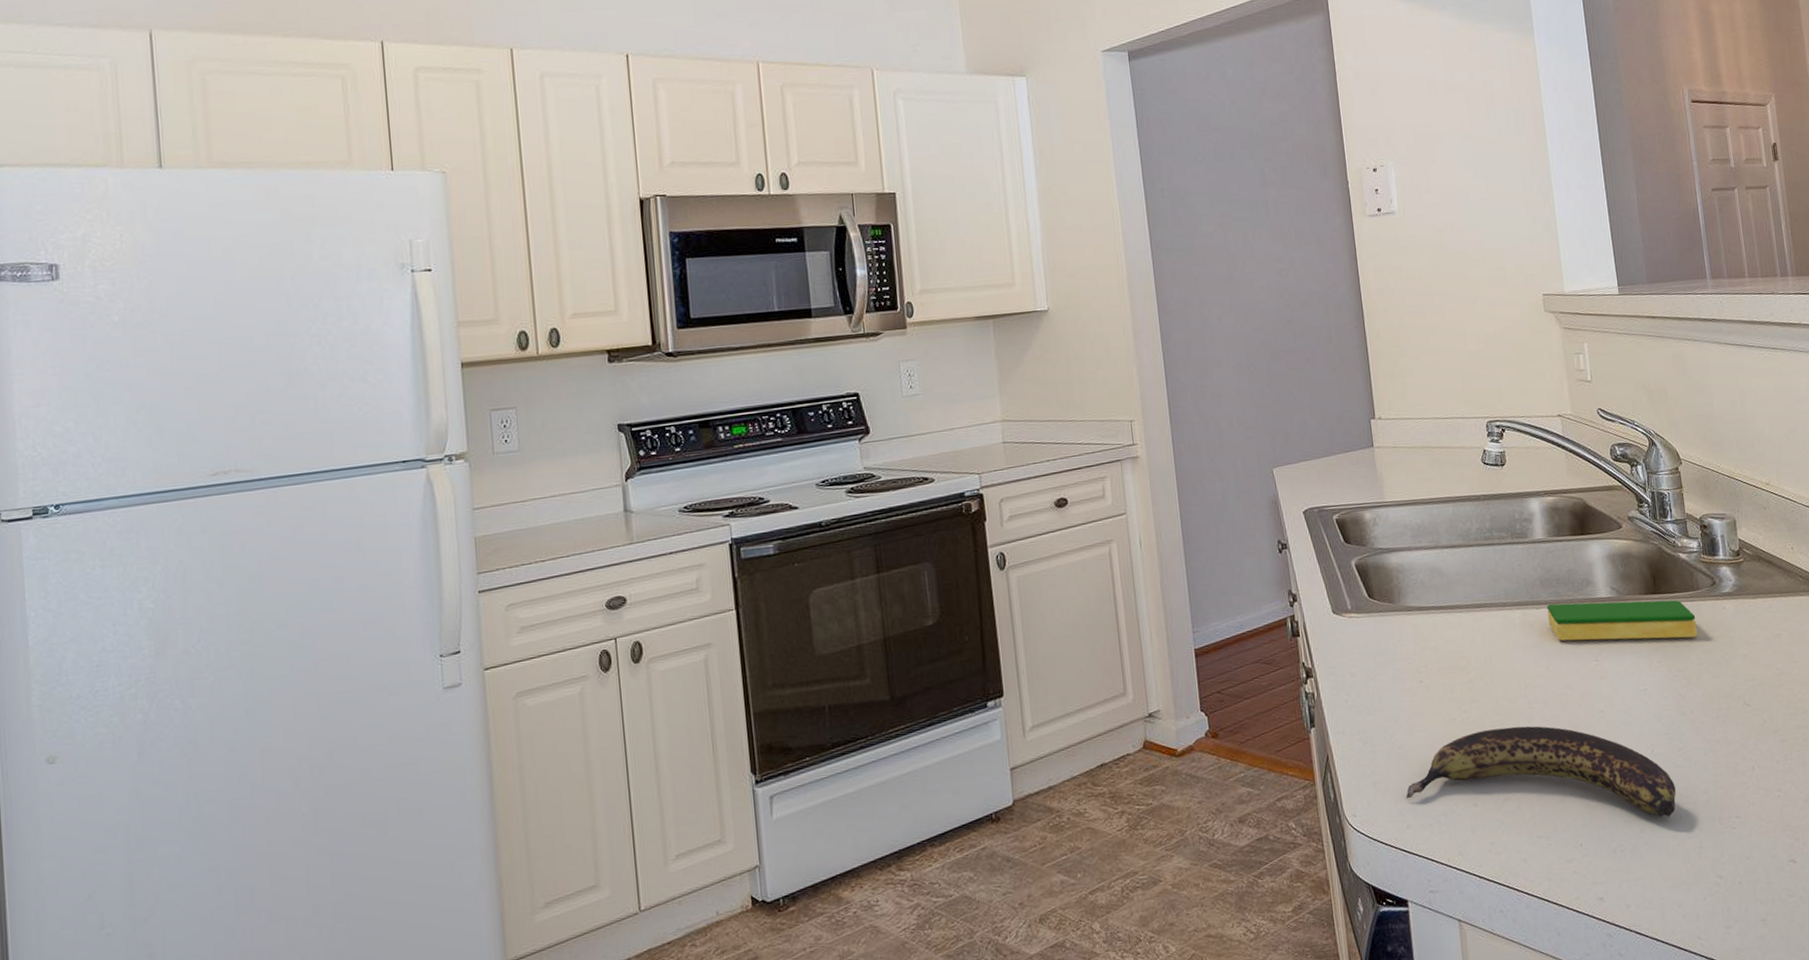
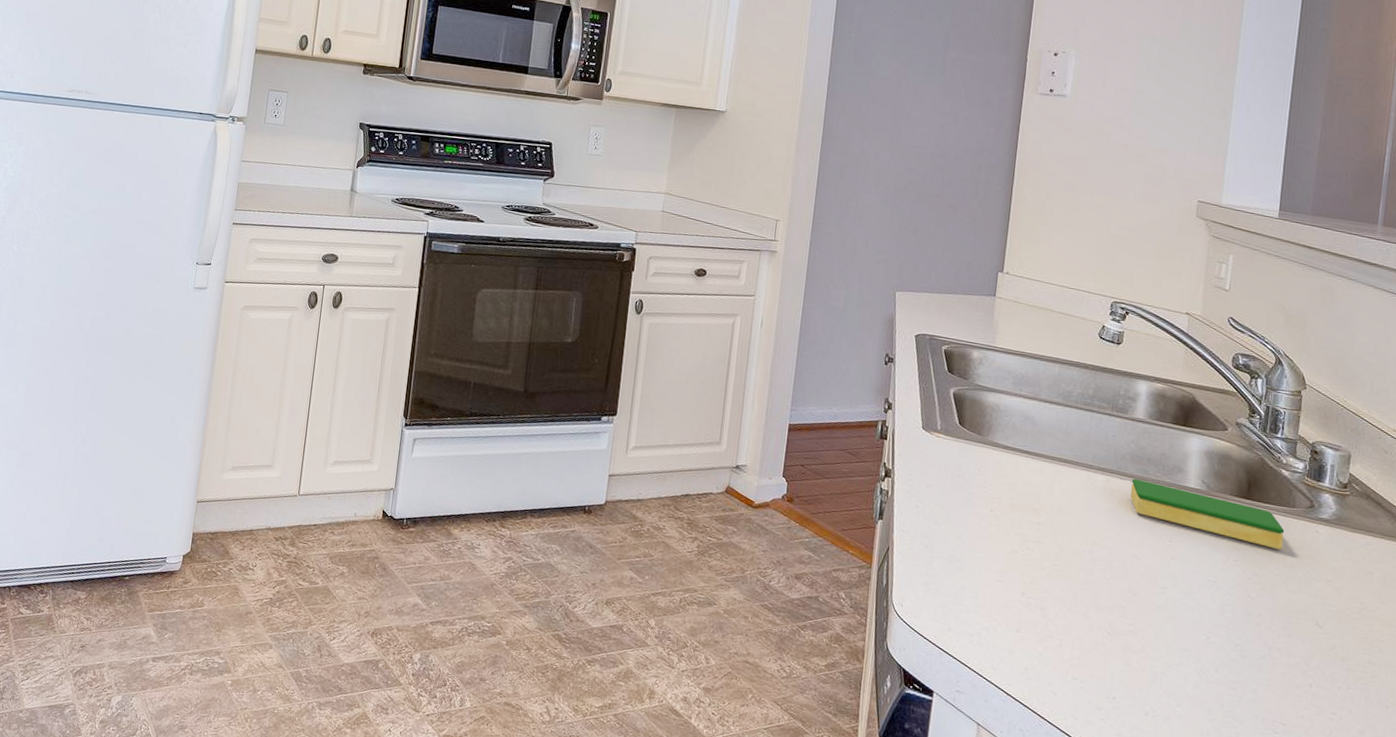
banana: present [1406,725,1676,818] -> none [953,568,1224,702]

